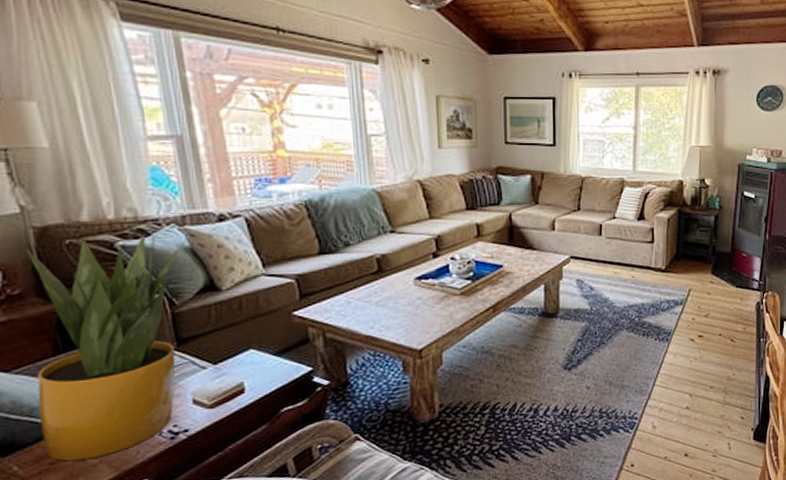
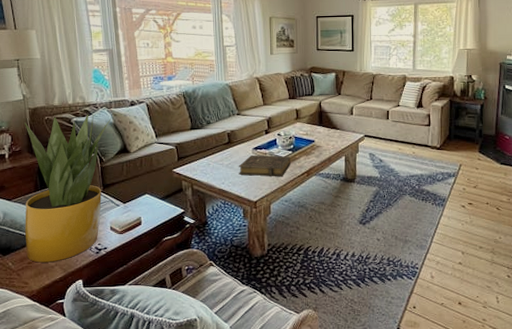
book: none [393,286,470,316] -> present [238,155,291,176]

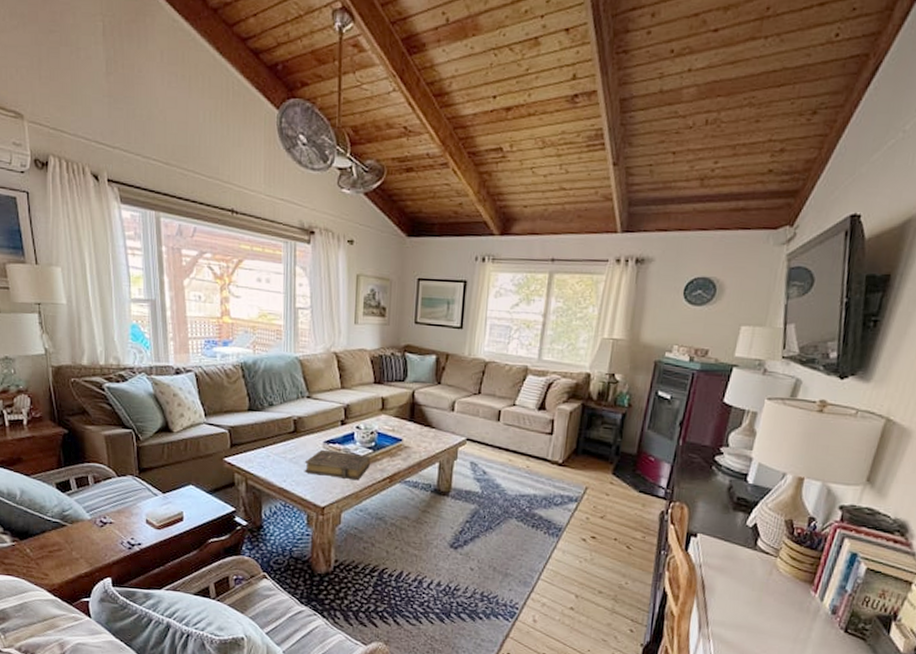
planter: present [24,114,111,263] -> none [45,379,151,554]

